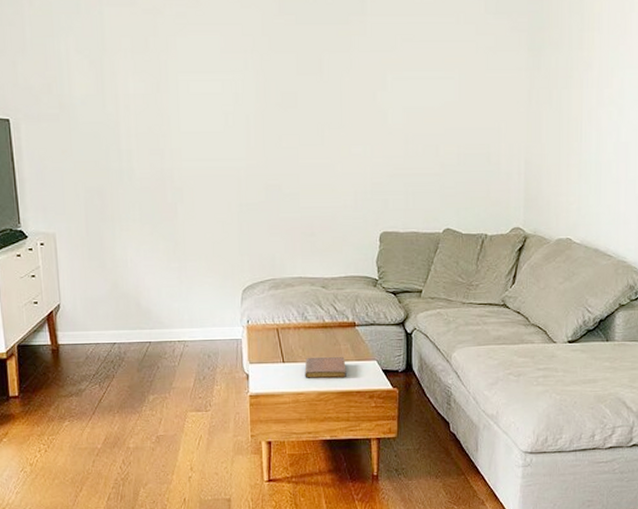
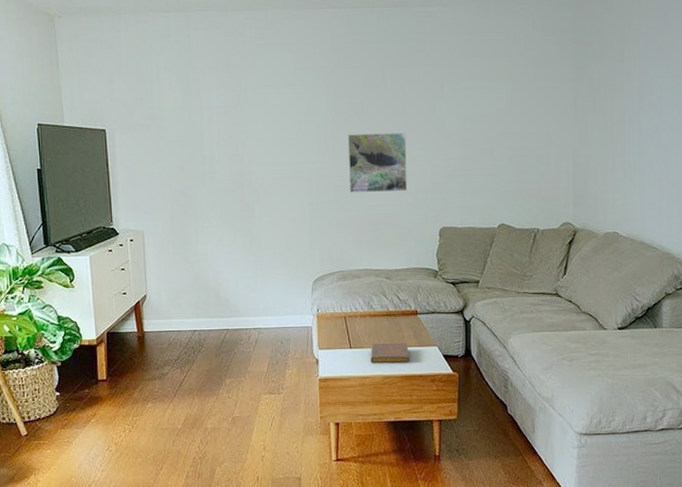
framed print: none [279,127,345,194] -> present [347,133,407,193]

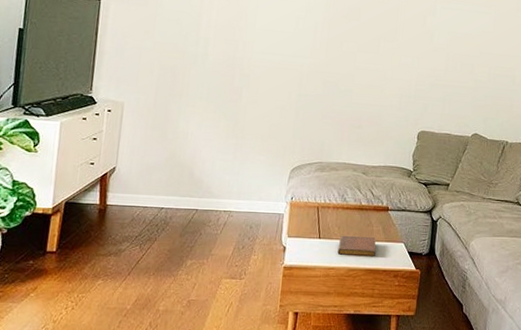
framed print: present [347,133,407,193] -> none [337,35,397,95]

